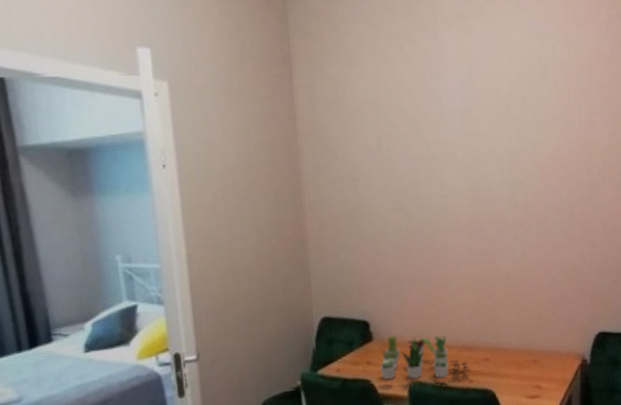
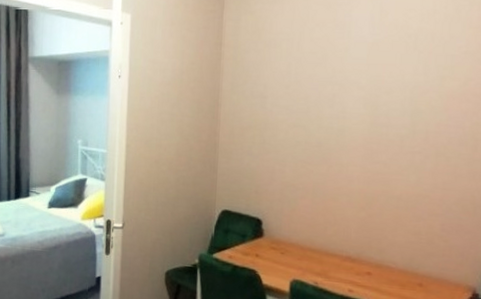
succulent plant: present [379,335,470,379] -> none [266,235,351,283]

